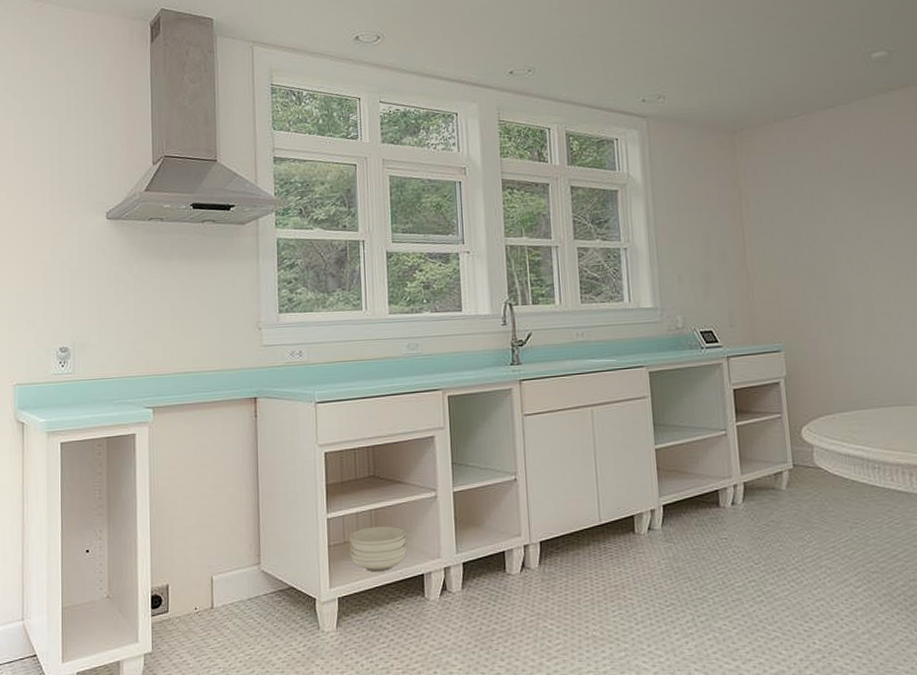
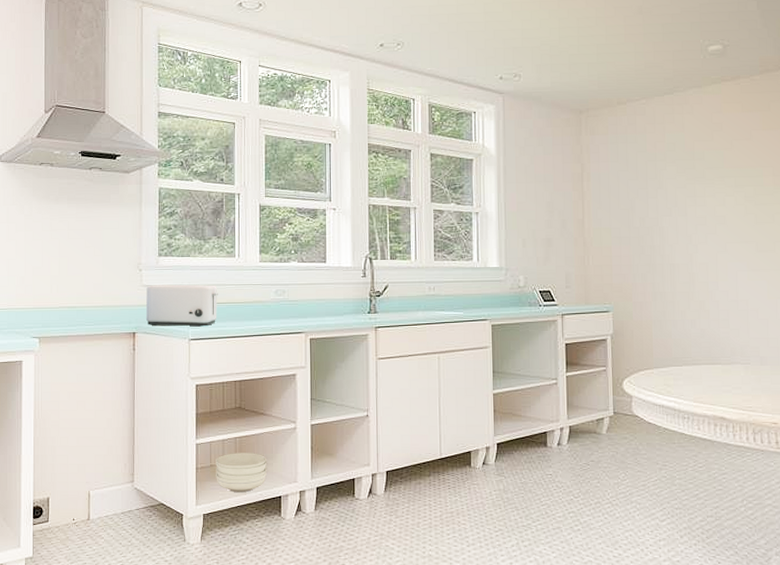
toaster: none [267,341,345,389] -> present [146,284,218,327]

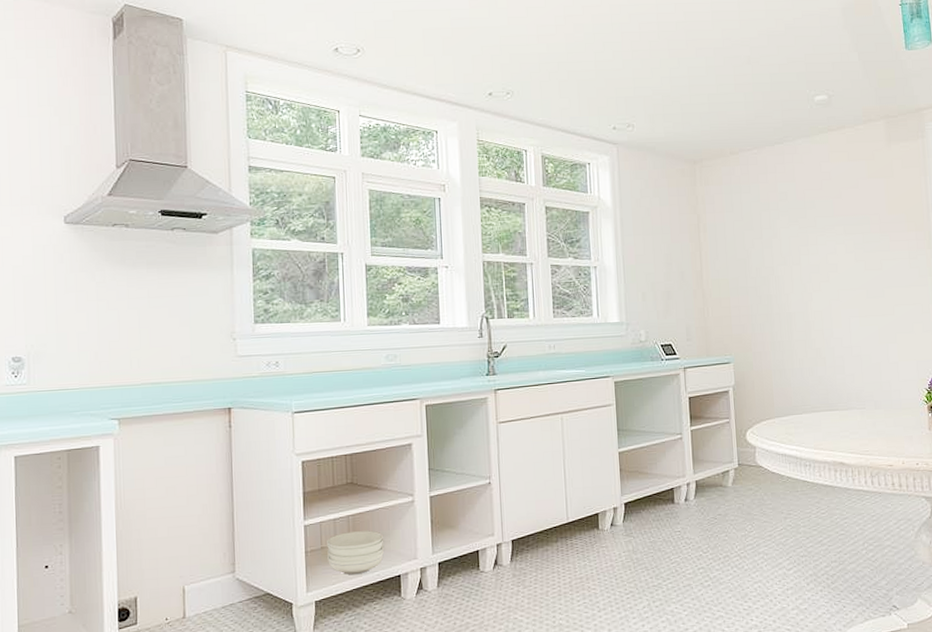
toaster: present [146,284,218,327] -> none [242,352,323,399]

